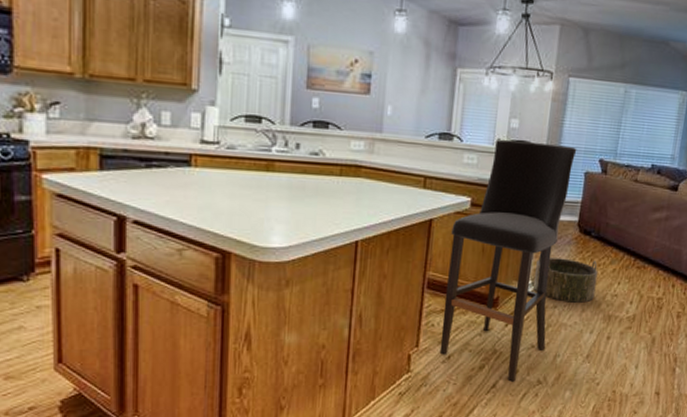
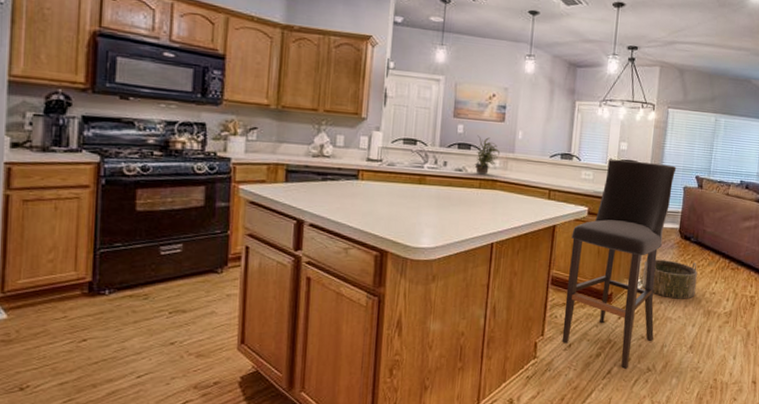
potted plant: none [331,110,366,160] -> present [472,135,501,175]

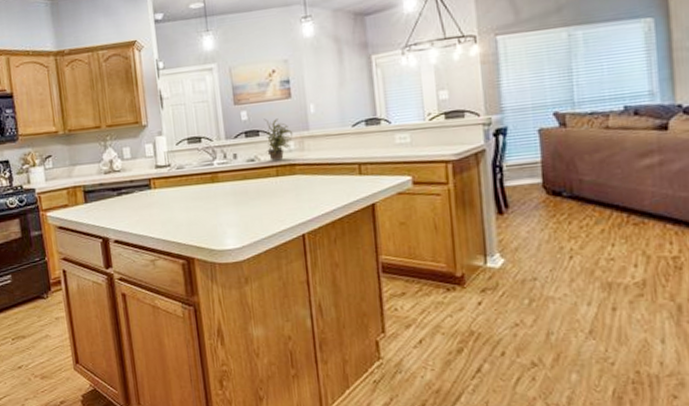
bar stool: present [562,159,677,369] -> none [396,105,534,365]
basket: present [641,255,698,299] -> none [499,222,584,273]

